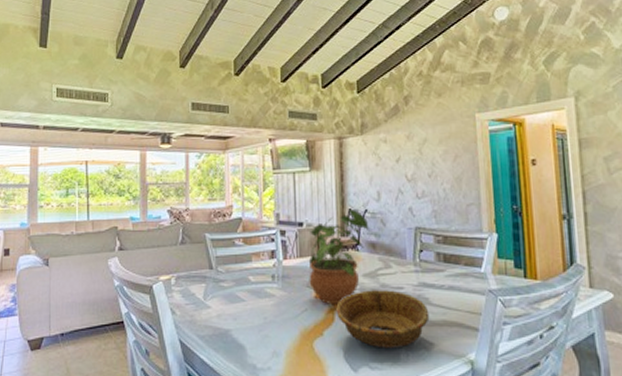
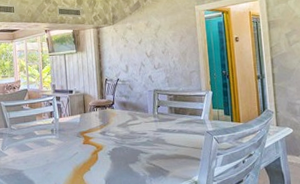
potted plant: present [308,208,368,304] -> none [77,78,120,148]
decorative bowl: present [336,290,430,348] -> none [99,135,166,177]

